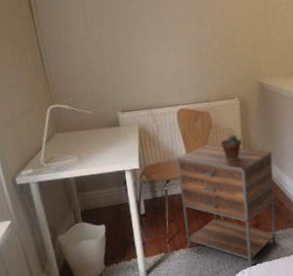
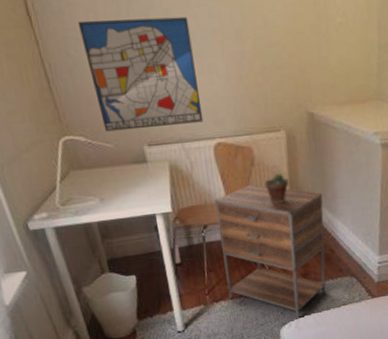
wall art: none [70,8,169,101] -> present [78,16,204,132]

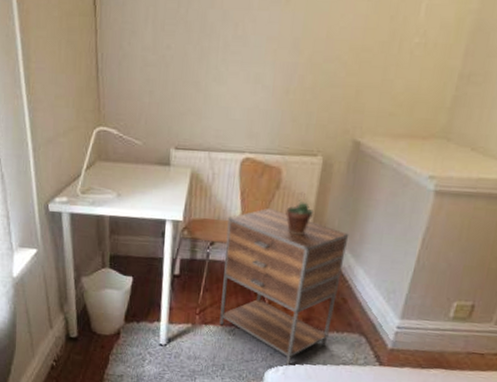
wall art: present [78,16,204,132] -> none [137,14,246,133]

